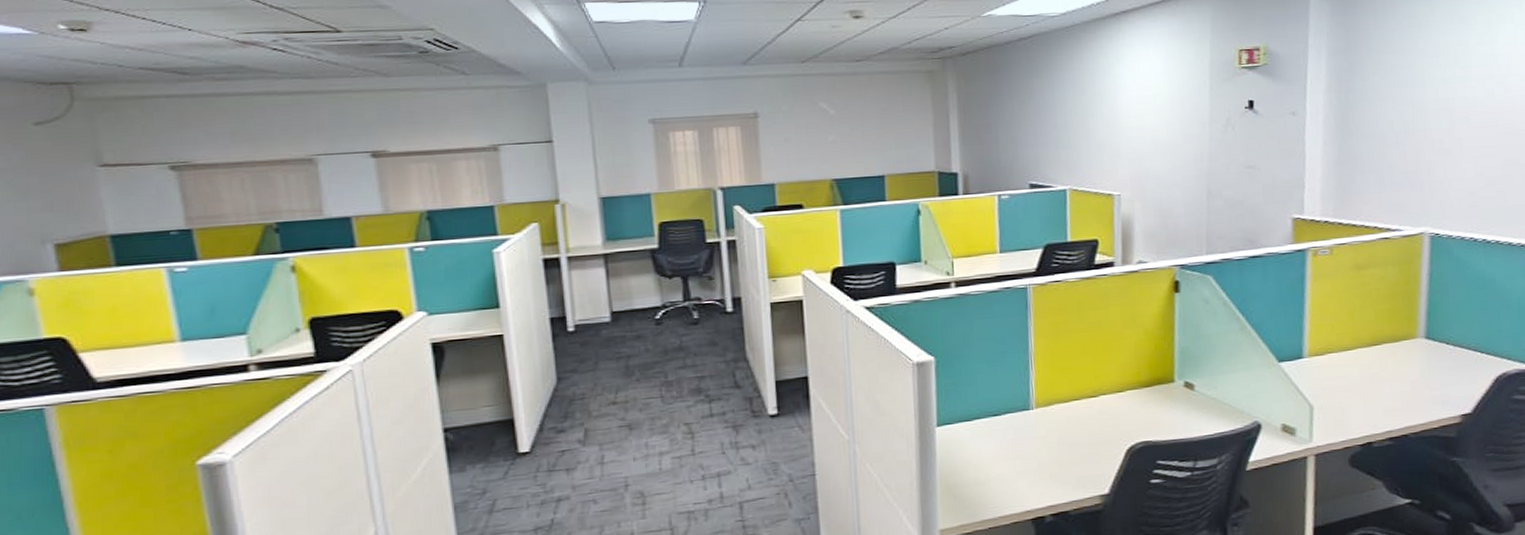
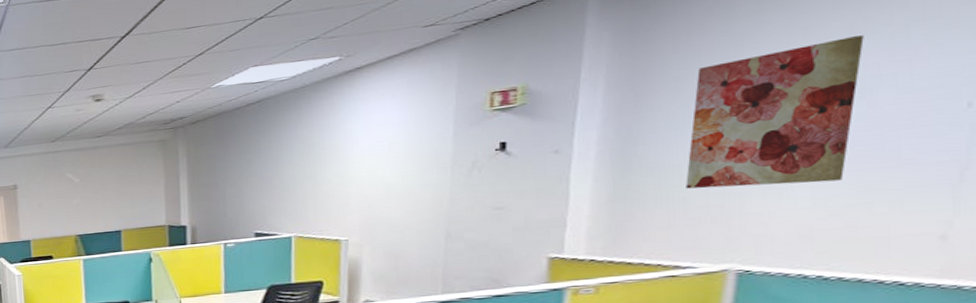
wall art: none [1390,29,1498,156] -> present [685,35,864,189]

